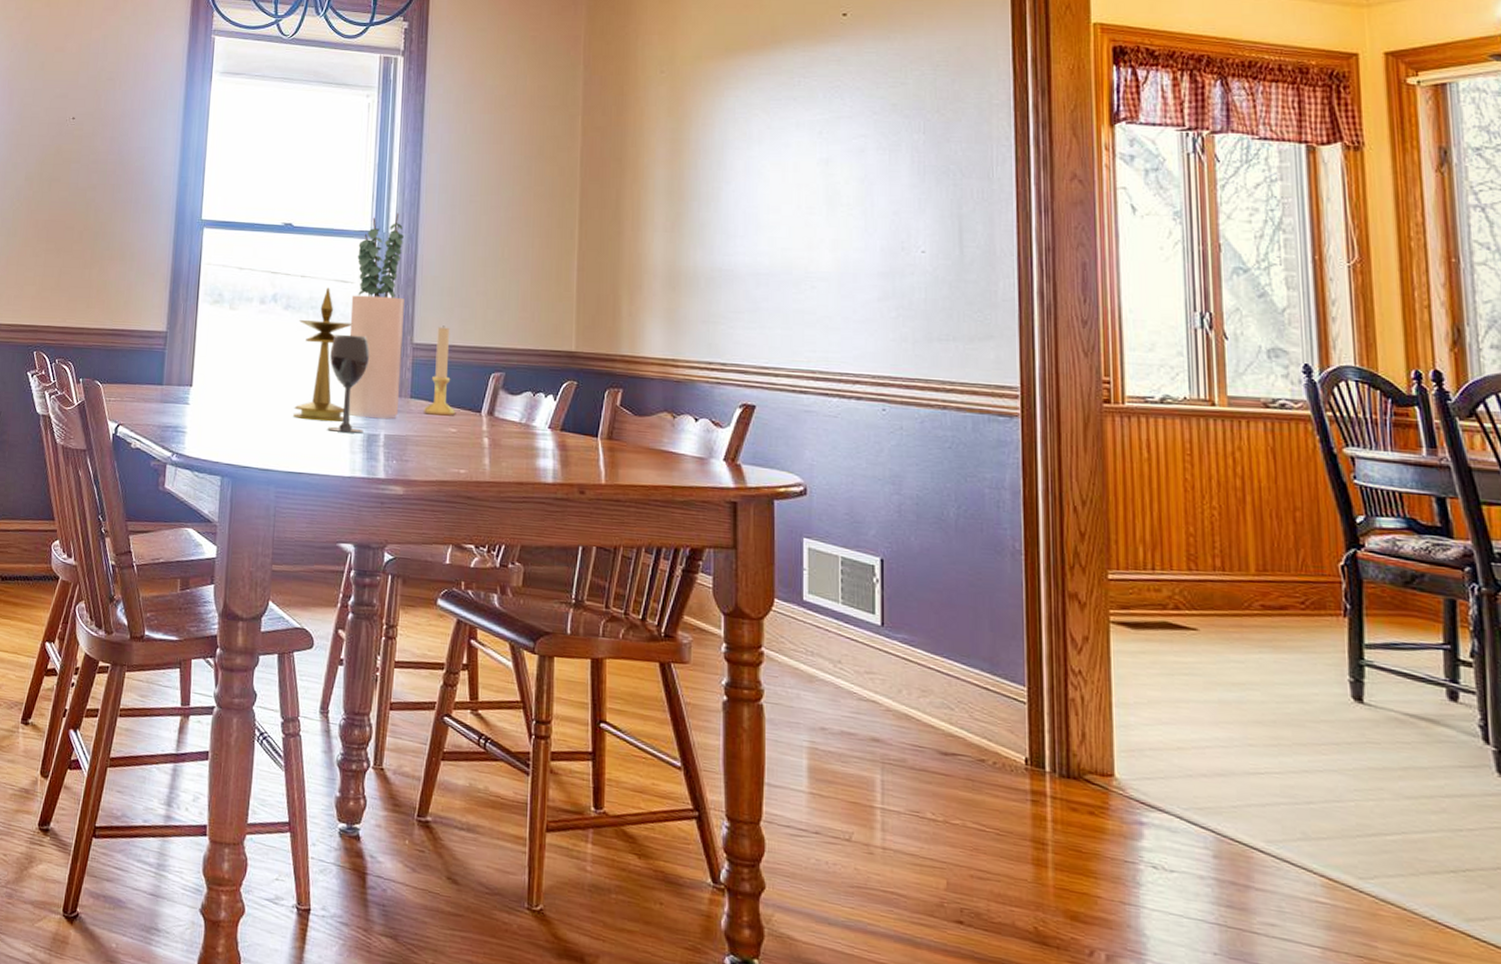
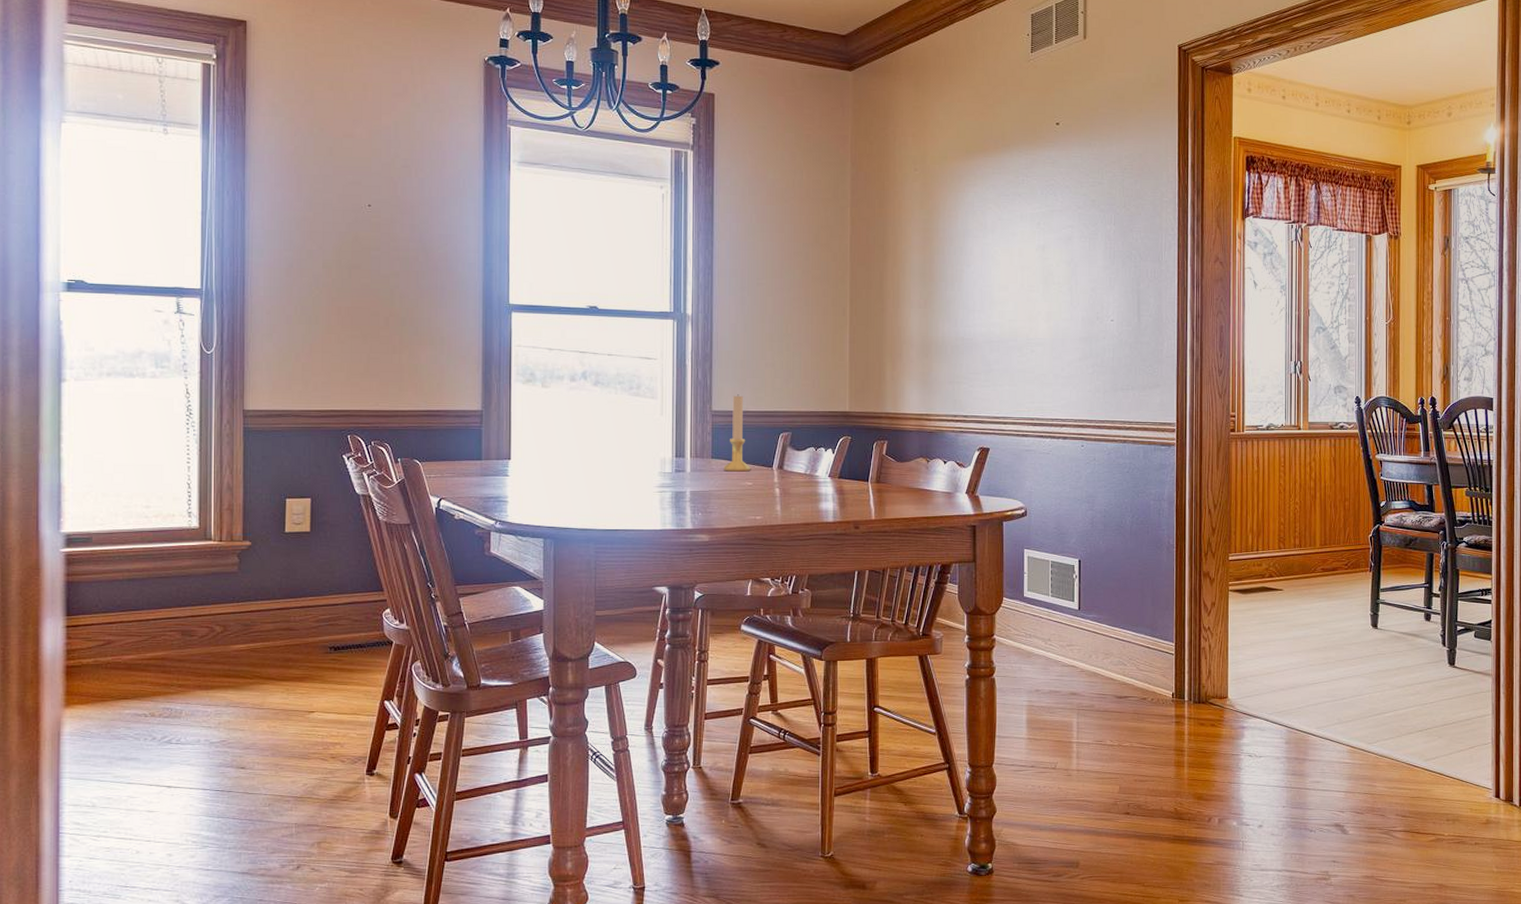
candlestick: present [293,287,354,422] -> none [608,364,659,482]
wine glass: present [327,334,369,433] -> none [638,405,673,492]
vase: present [349,213,404,420] -> none [655,295,703,478]

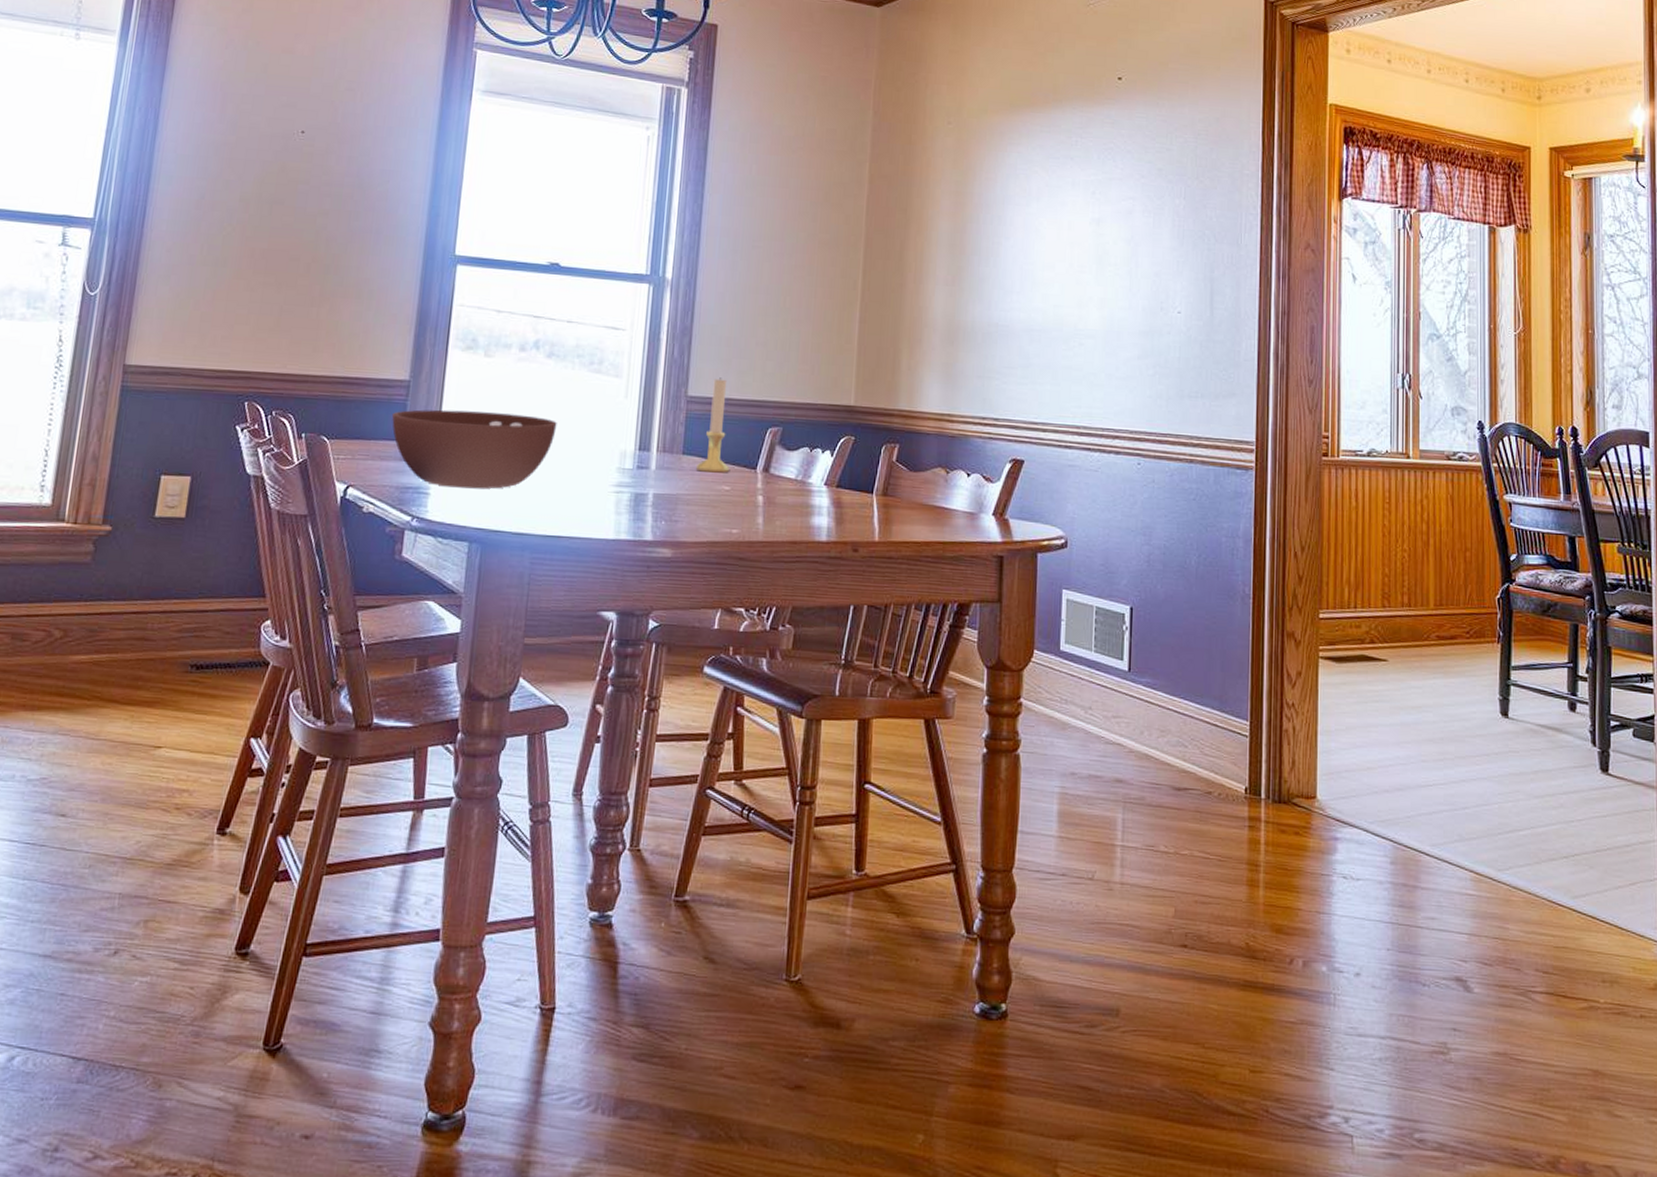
bowl: none [471,433,607,495] -> present [392,409,557,489]

